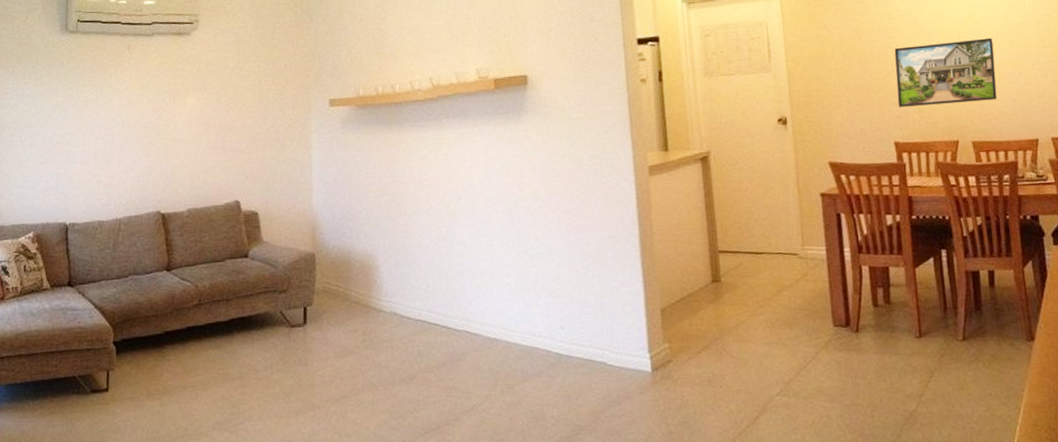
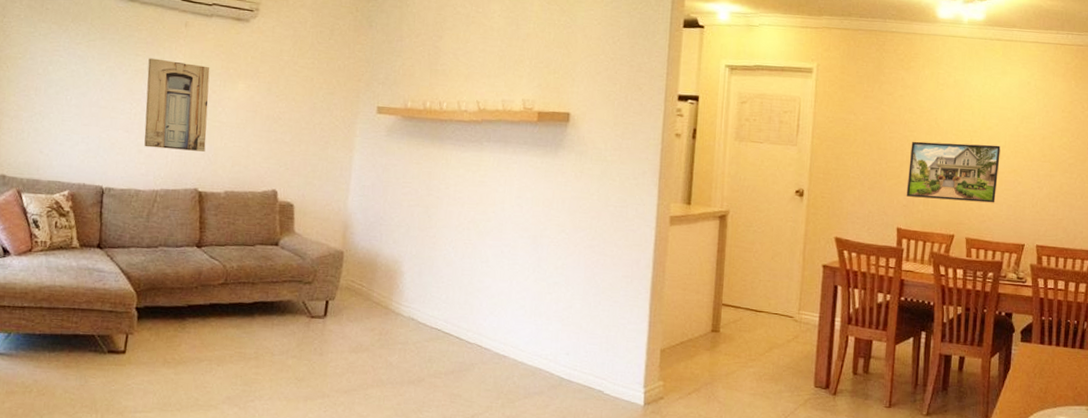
wall art: none [96,85,163,177] -> present [144,58,210,152]

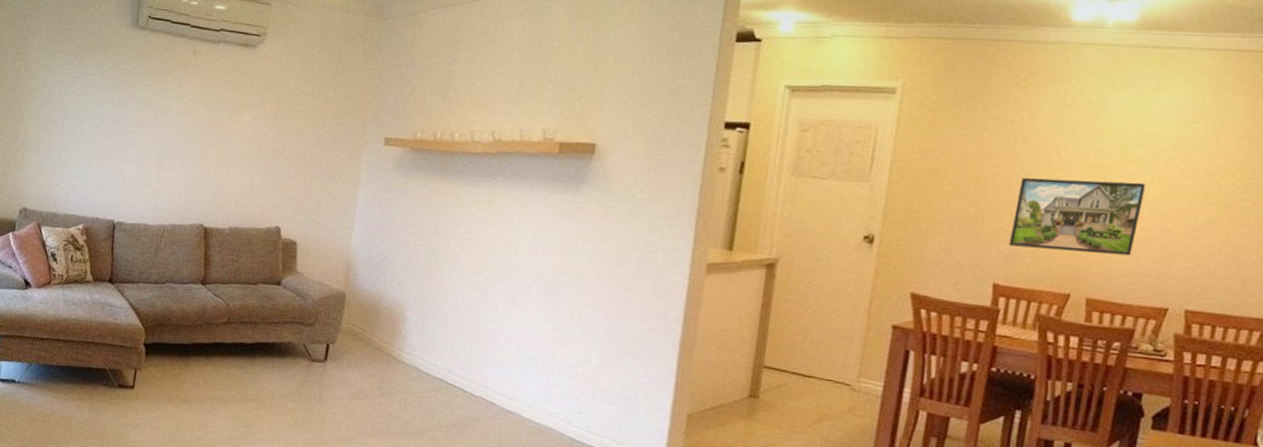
wall art: present [144,58,210,152] -> none [153,88,217,186]

